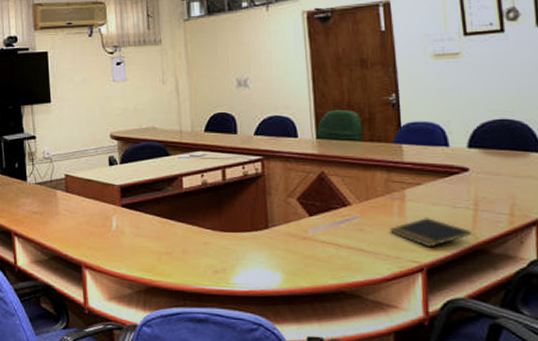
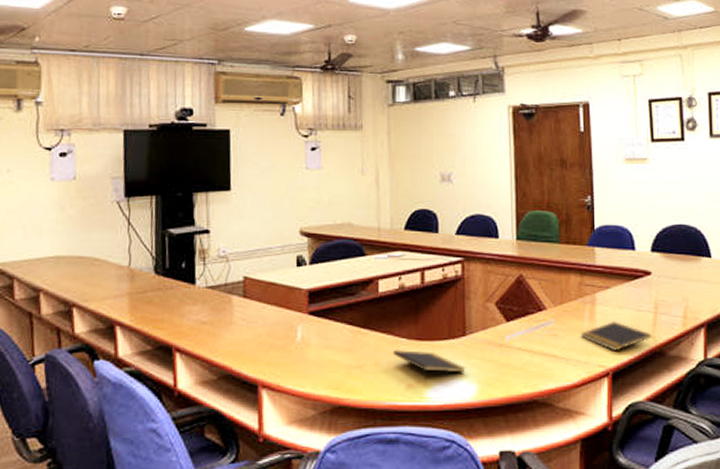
notepad: none [198,238,270,268] -> present [392,349,466,381]

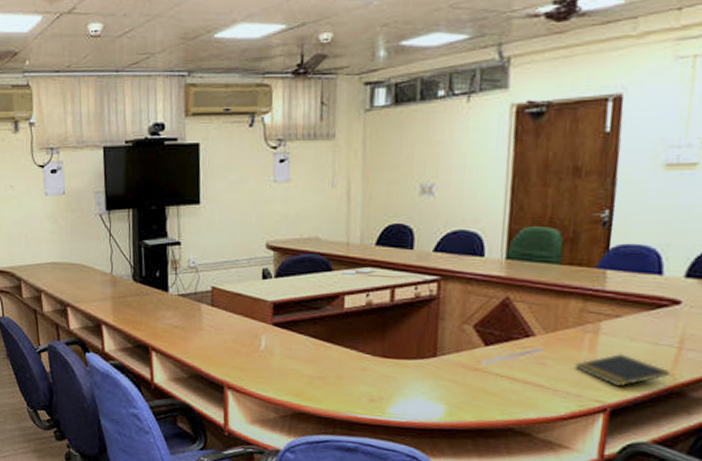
notepad: present [392,349,466,381] -> none [355,364,434,397]

